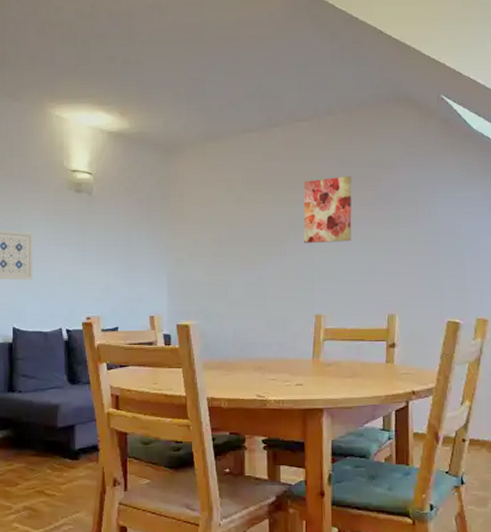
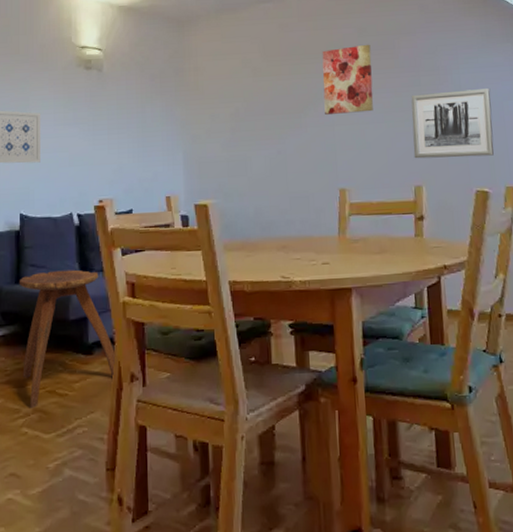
stool: none [11,381,101,507] -> present [19,269,117,409]
wall art: none [388,223,467,289] -> present [411,88,494,159]

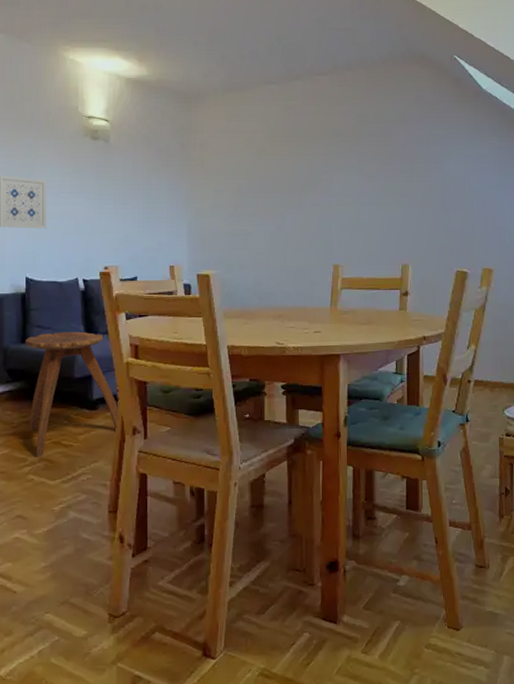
wall art: present [322,44,374,115] -> none [323,130,369,195]
wall art: present [411,88,494,159] -> none [402,178,476,240]

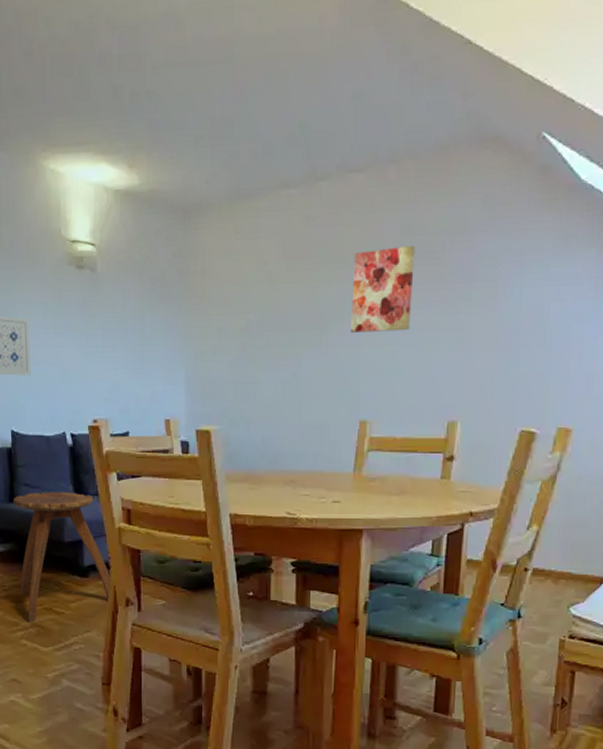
wall art: none [323,130,369,195] -> present [351,245,415,332]

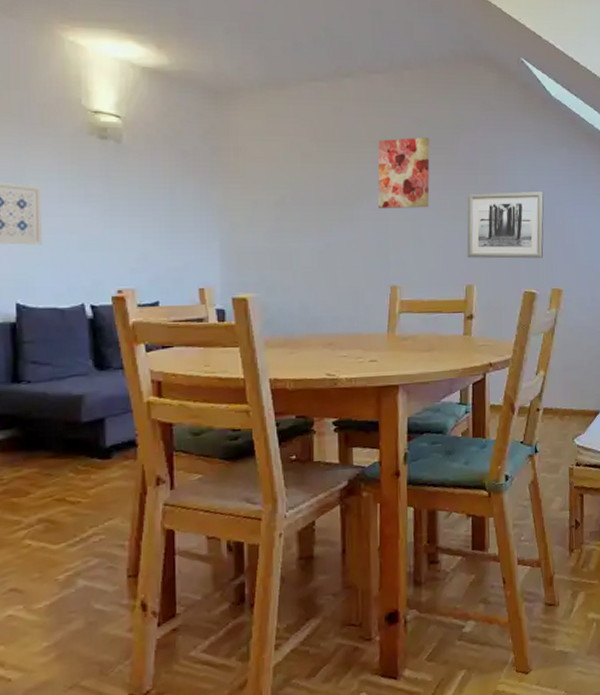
stool: present [13,491,113,624] -> none [16,367,141,520]
wall art: none [451,307,559,391] -> present [467,192,544,259]

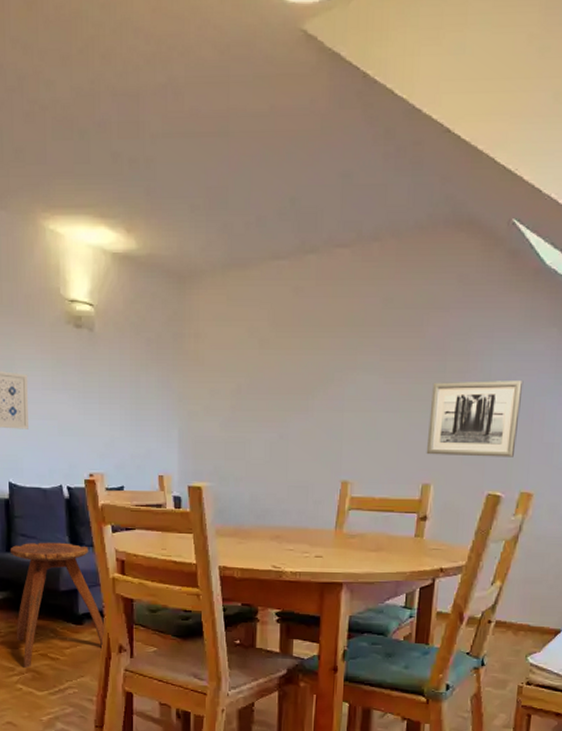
stool: none [16,367,141,520] -> present [9,542,106,669]
wall art: present [378,137,430,208] -> none [335,318,395,398]

